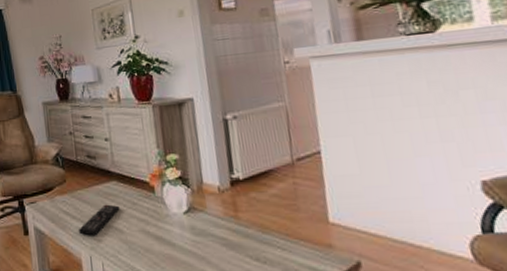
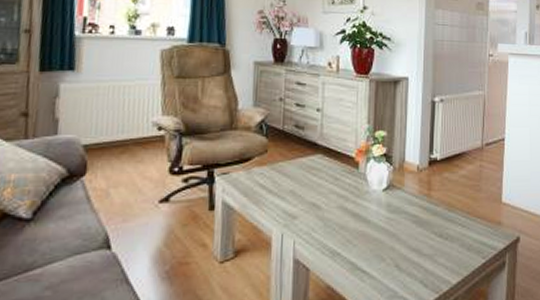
remote control: present [79,204,120,236] -> none [274,178,321,212]

